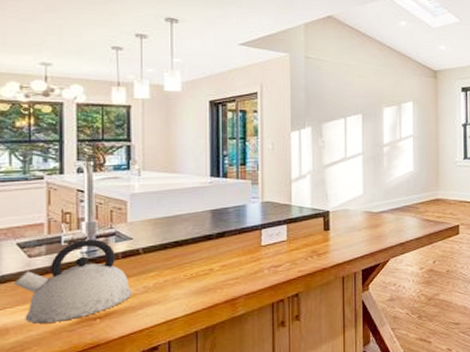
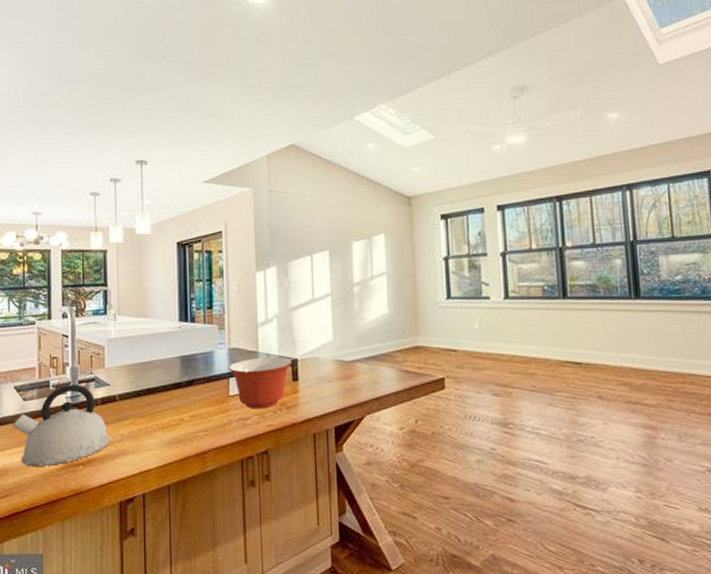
mixing bowl: none [262,209,324,257] -> present [229,356,292,409]

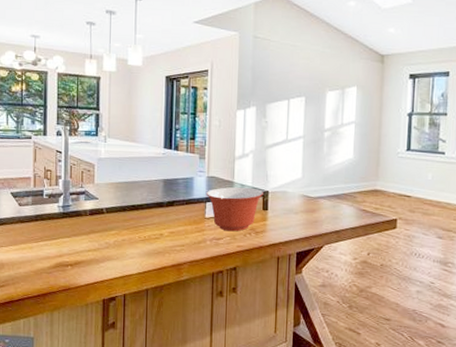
kettle: present [11,384,110,466] -> none [8,195,96,264]

